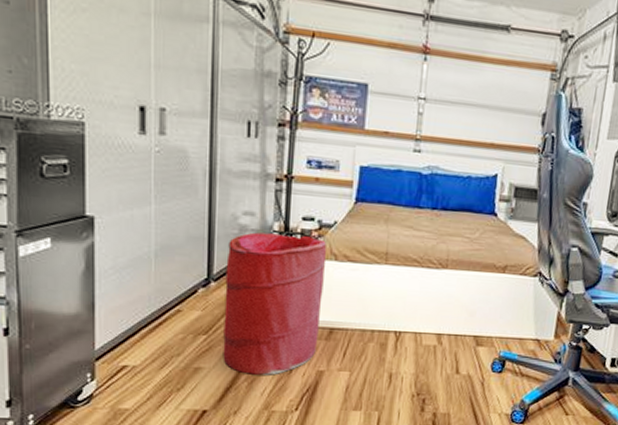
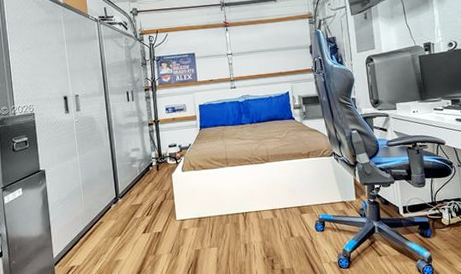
laundry hamper: present [223,232,326,375] -> none [126,157,193,260]

